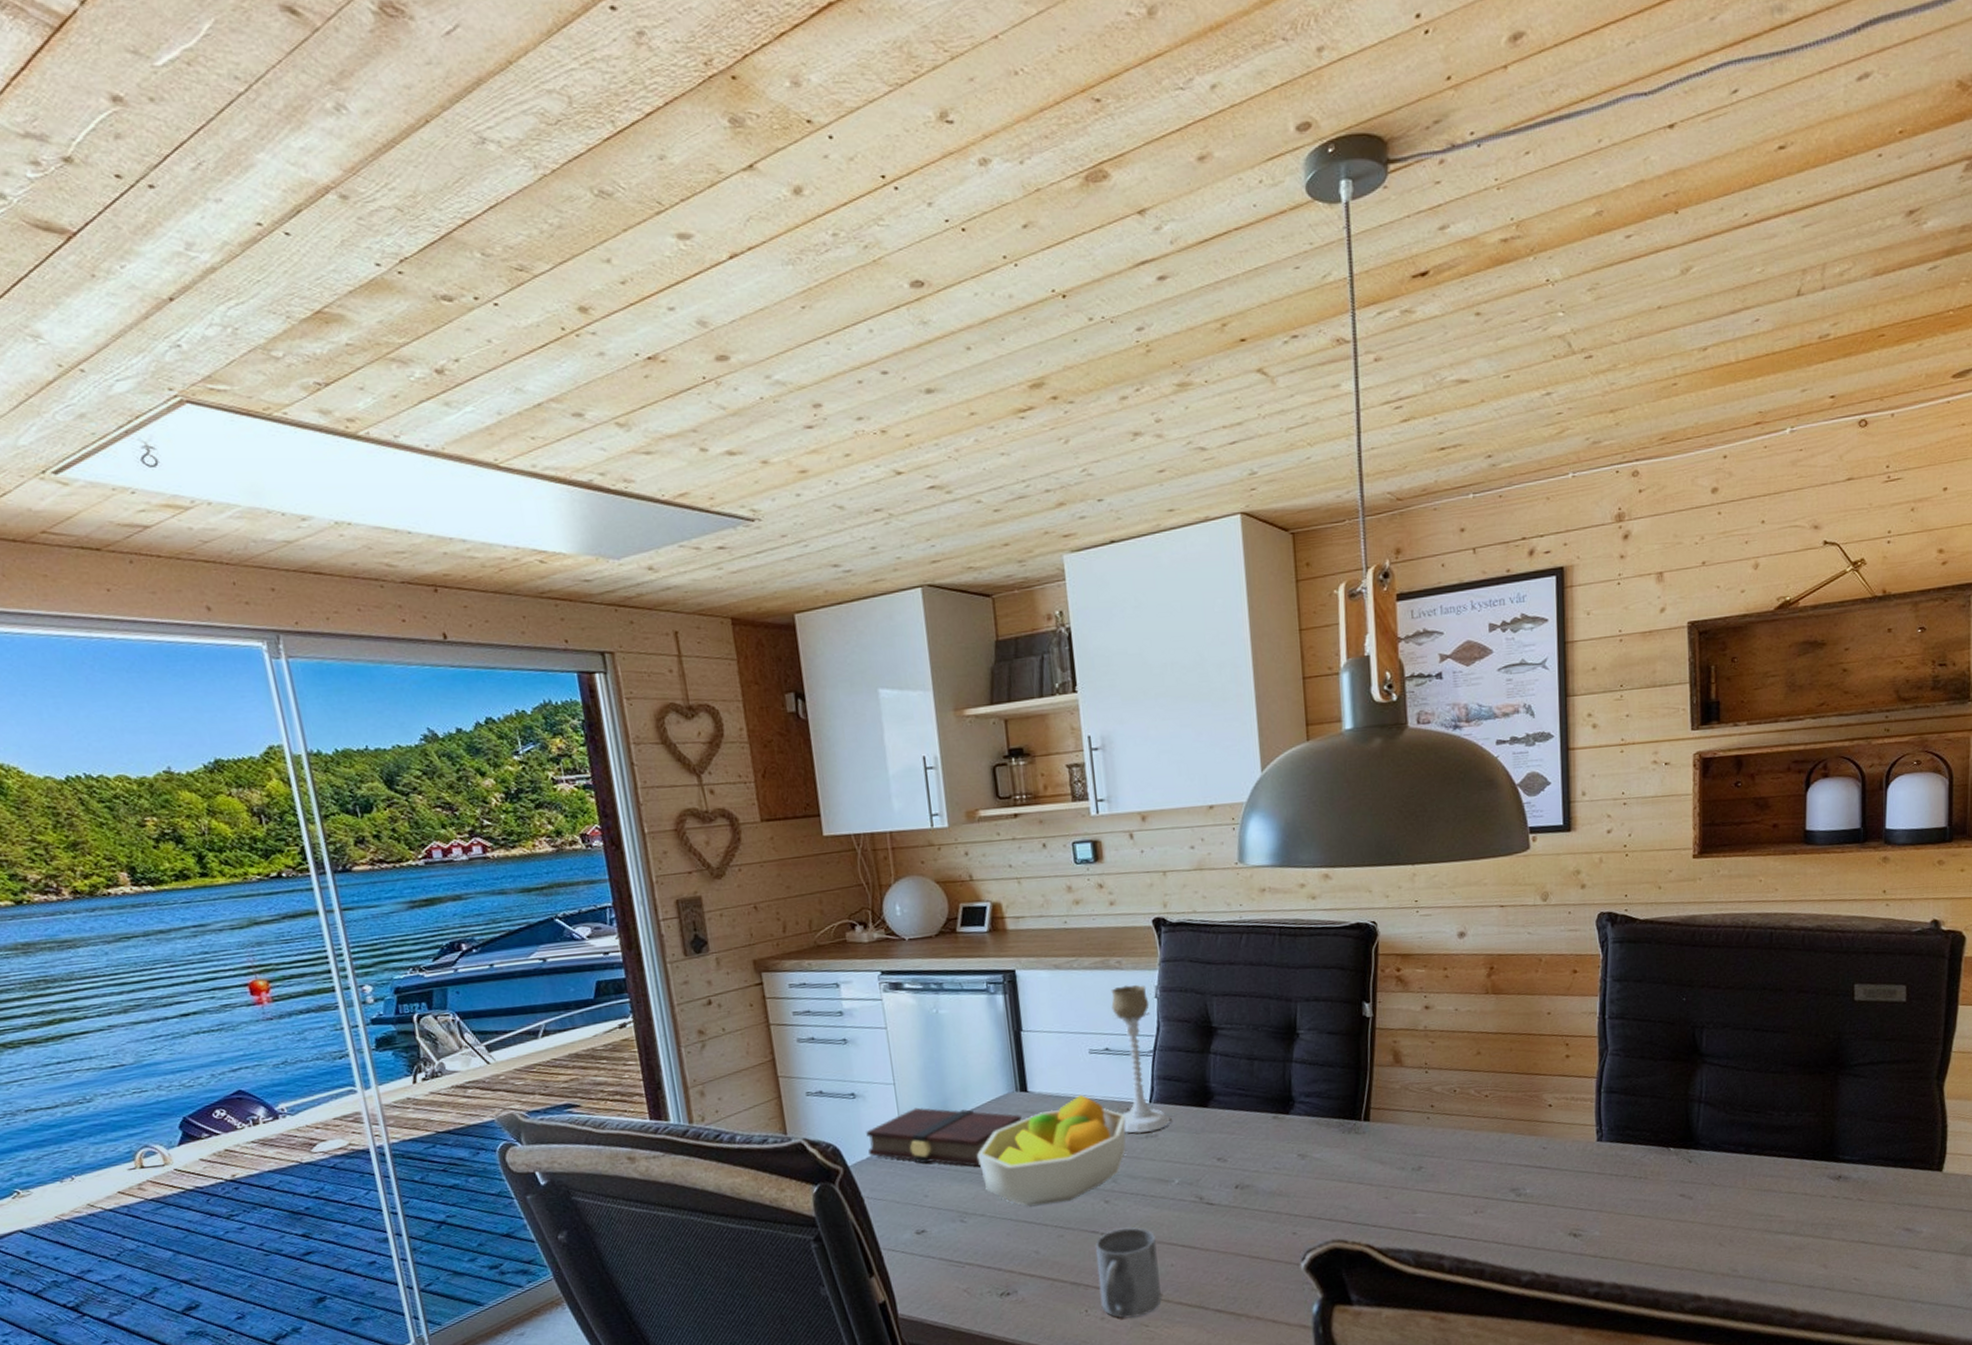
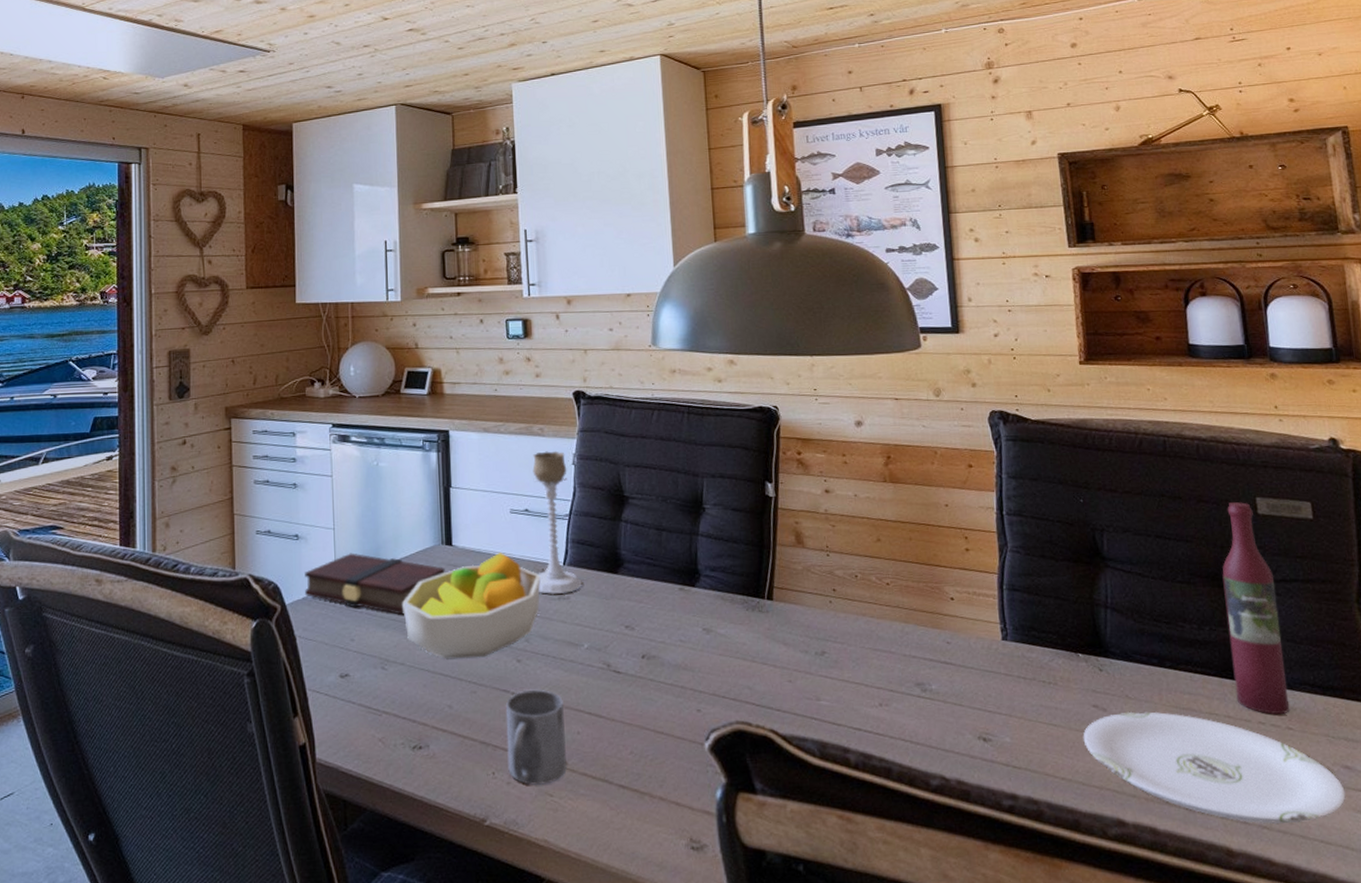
plate: none [1668,1195,1903,1286] -> present [1083,711,1346,824]
wine bottle: none [1814,990,1863,1189] -> present [1222,502,1290,715]

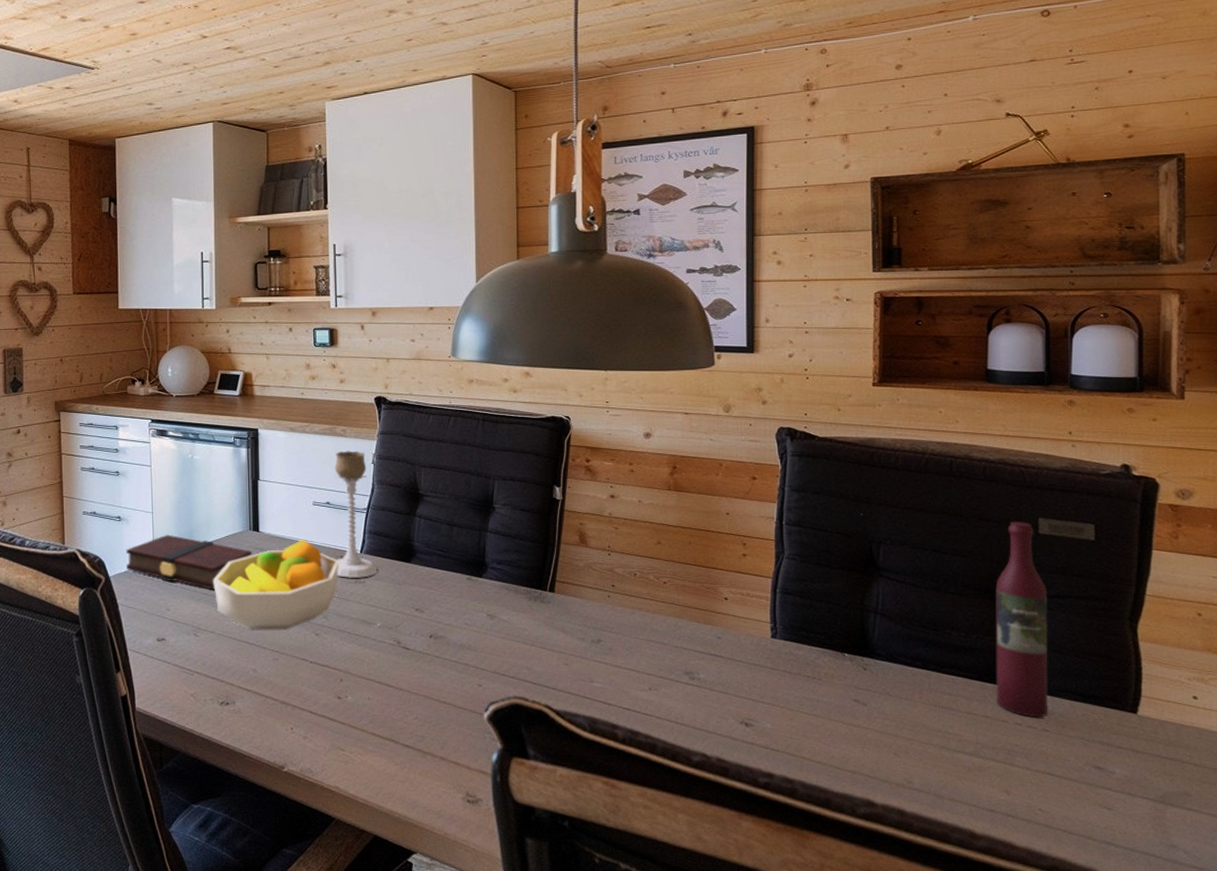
mug: present [505,689,568,786] -> none [304,659,359,742]
plate: present [1083,711,1346,824] -> none [841,707,1094,814]

